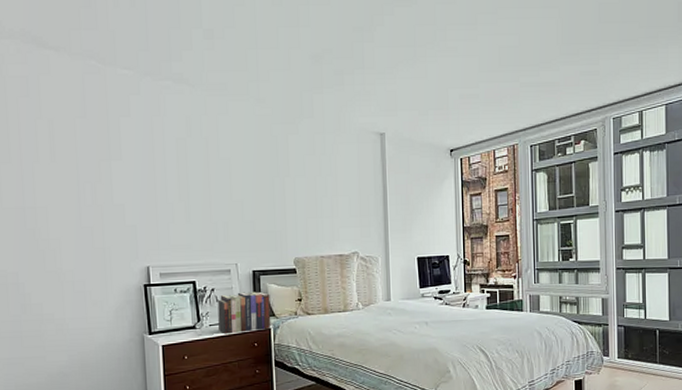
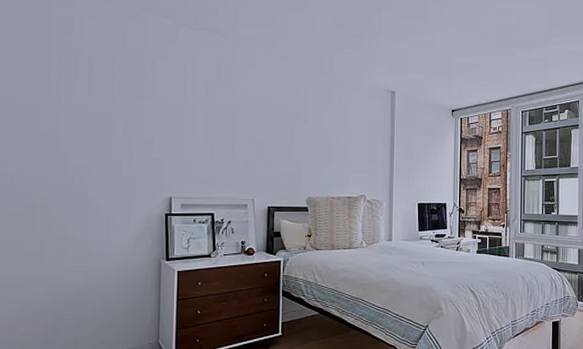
books: present [217,291,271,334] -> none [232,226,282,264]

